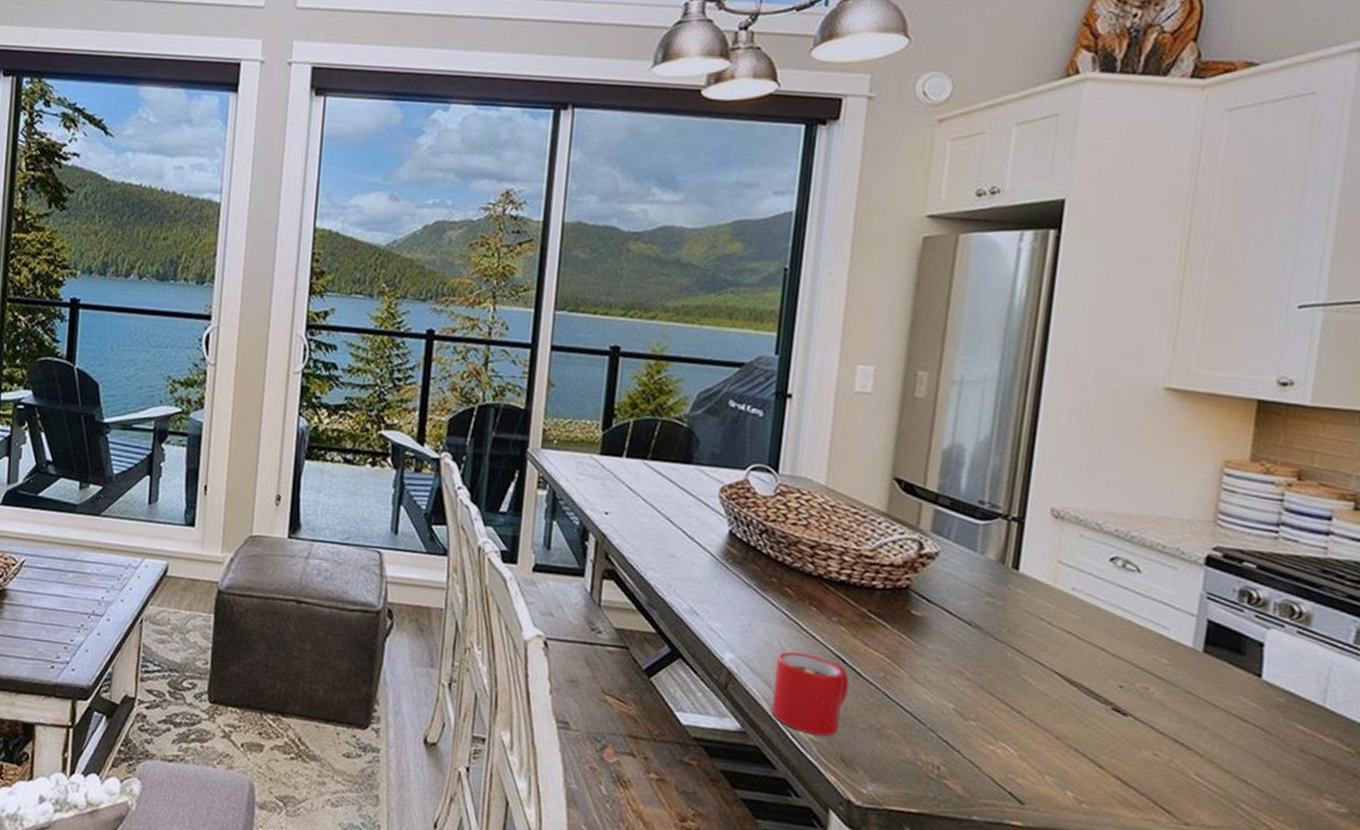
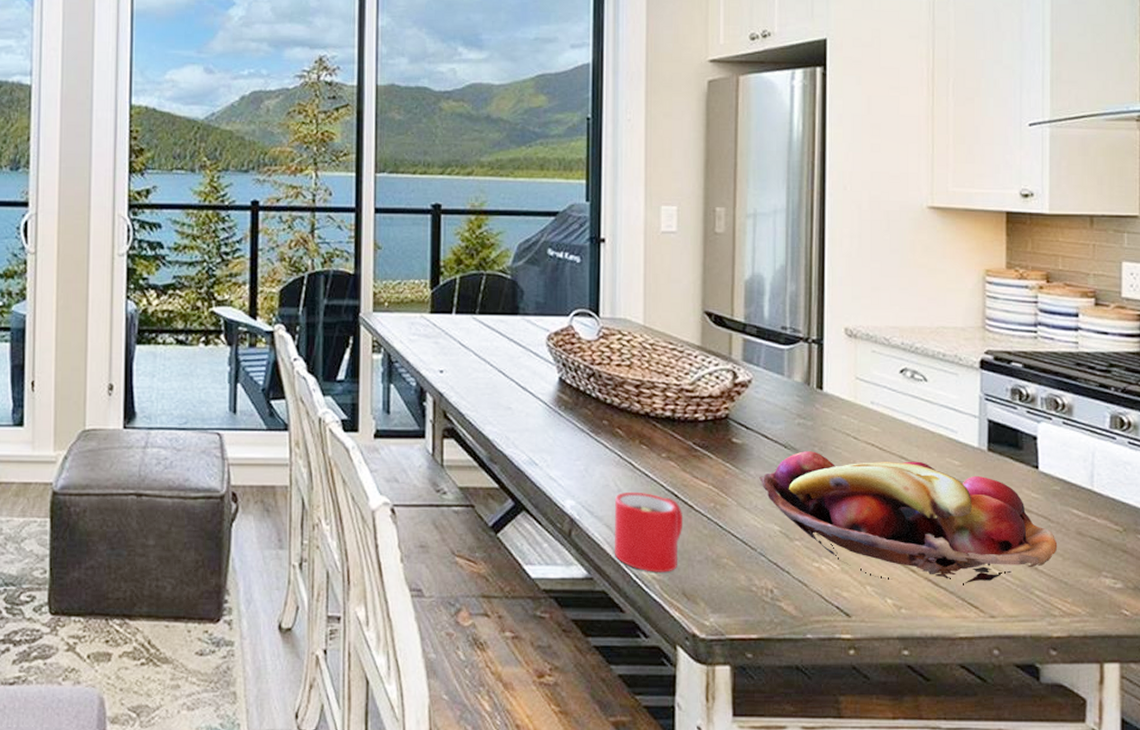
fruit basket: none [937,631,1274,788] -> present [759,451,1058,584]

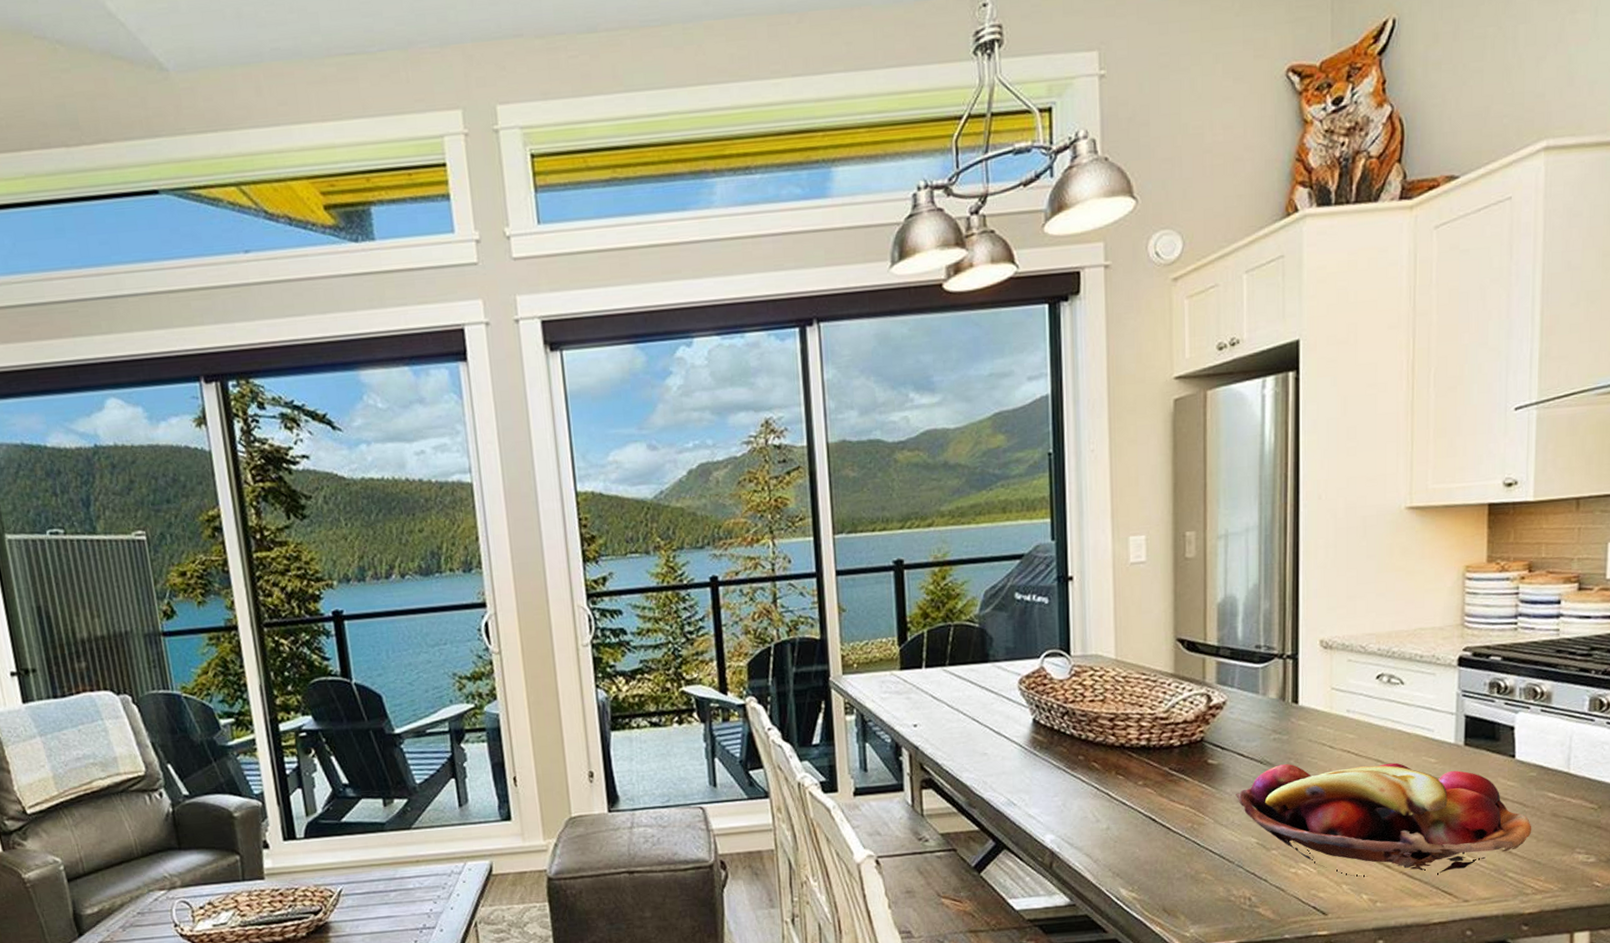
mug: present [615,491,684,572] -> none [1094,820,1162,893]

